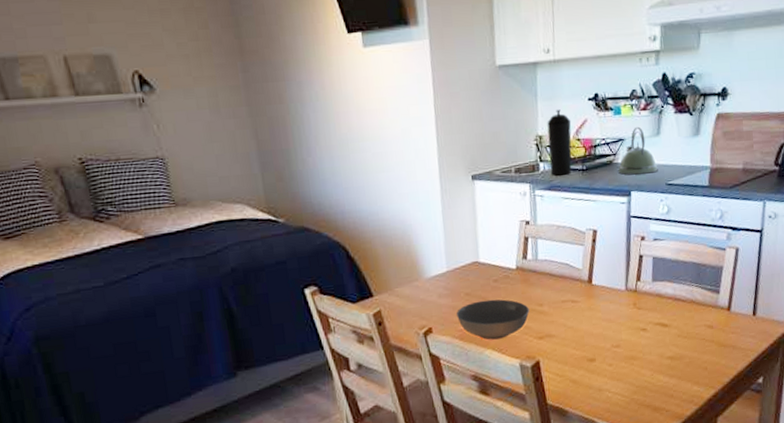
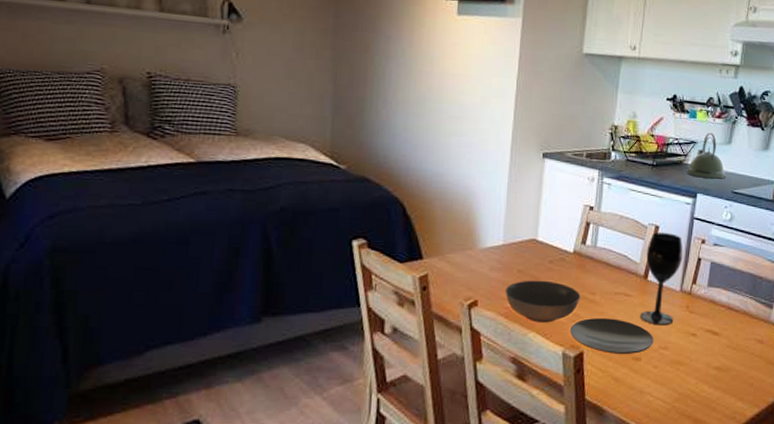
plate: none [524,325,606,359] -> present [570,318,654,354]
canister: present [547,109,572,176] -> none [621,104,648,168]
wine glass: none [587,235,625,326] -> present [640,233,683,326]

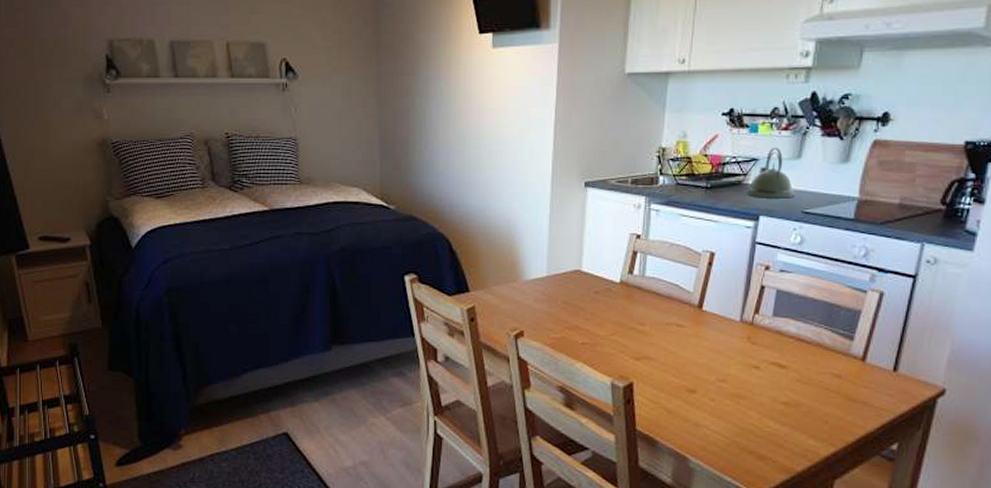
bowl: present [505,280,581,323] -> none [550,311,629,353]
plate: present [570,318,654,354] -> none [619,349,711,386]
wine glass: present [640,233,683,326] -> none [695,260,744,358]

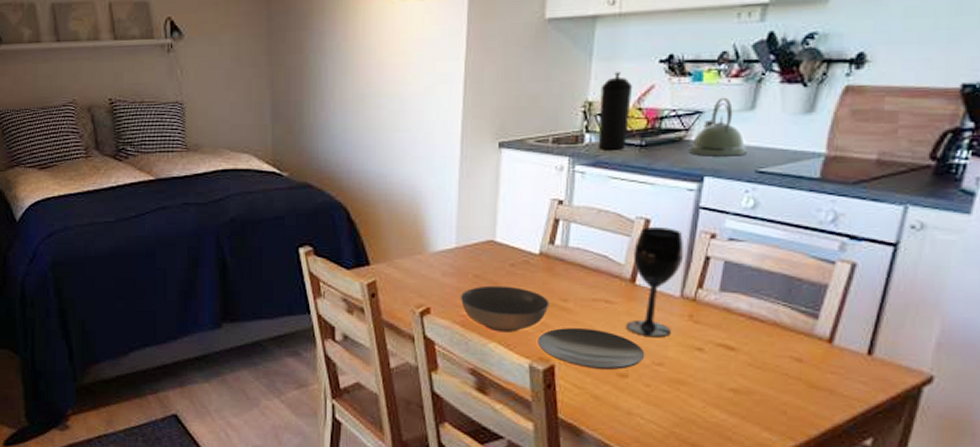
bowl: none [550,311,629,353] -> present [460,285,550,333]
plate: none [619,349,711,386] -> present [538,328,645,370]
canister: none [670,122,700,191] -> present [598,72,633,150]
wine glass: none [695,260,744,358] -> present [627,227,685,338]

